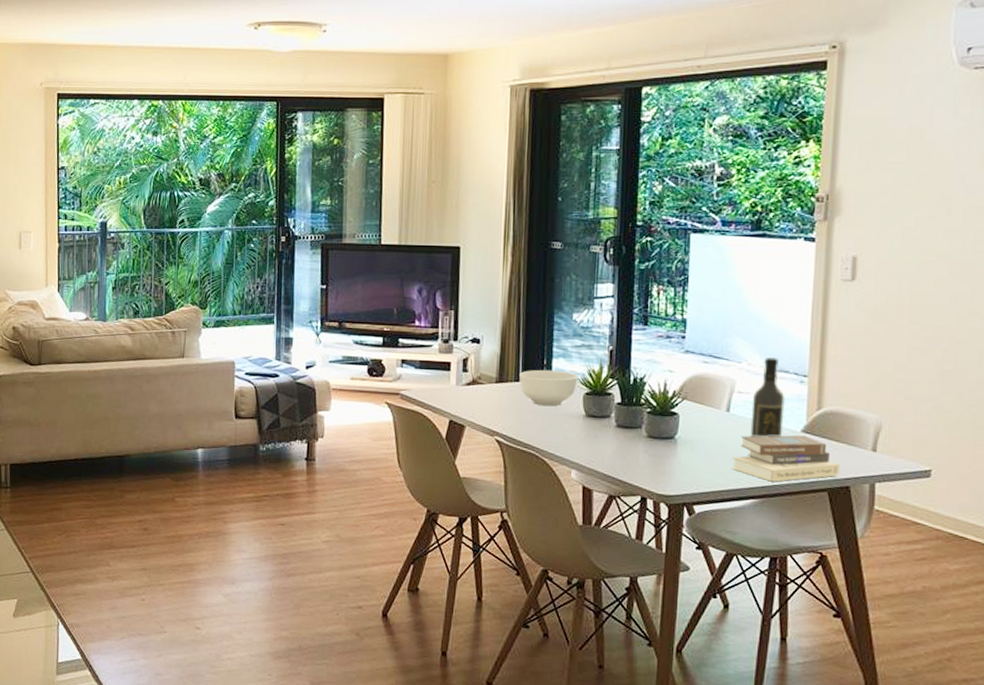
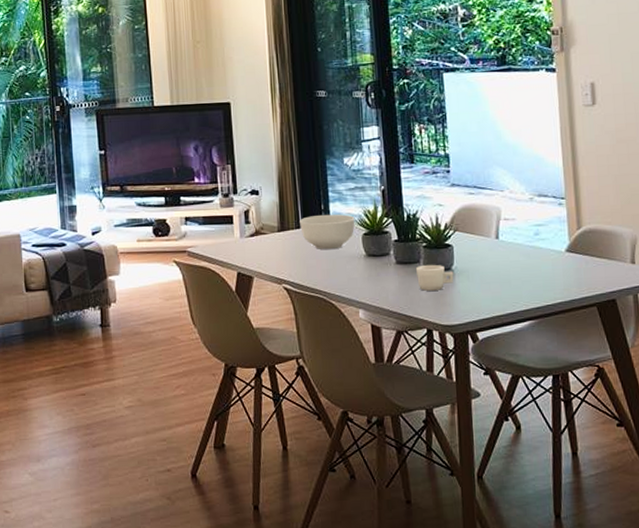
cup: none [636,430,677,459] -> present [415,264,454,291]
books: present [731,434,841,482] -> none [506,254,606,302]
wine bottle: present [750,357,785,438] -> none [517,183,550,261]

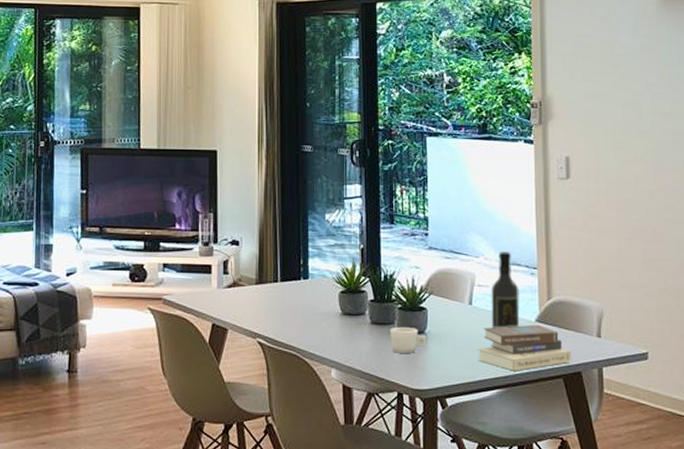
bowl: present [300,214,355,250] -> none [278,269,333,306]
books: none [506,254,606,302] -> present [477,324,572,371]
wine bottle: none [517,183,550,261] -> present [491,252,520,329]

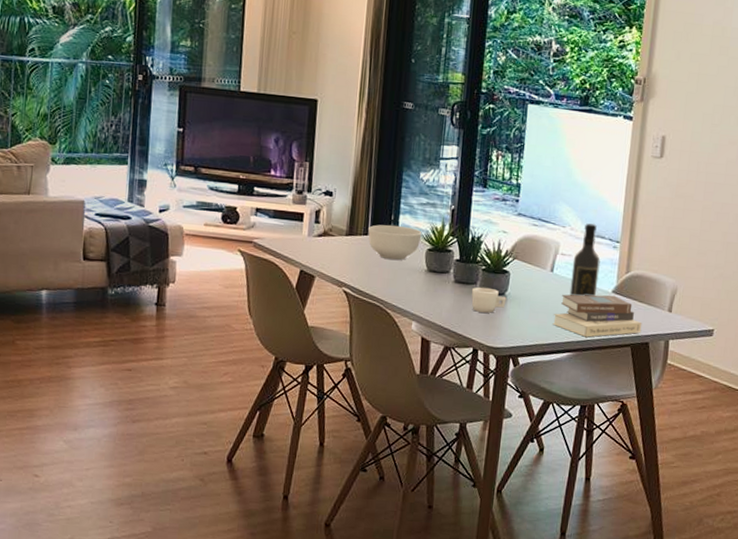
bowl: none [278,269,333,306] -> present [368,224,422,260]

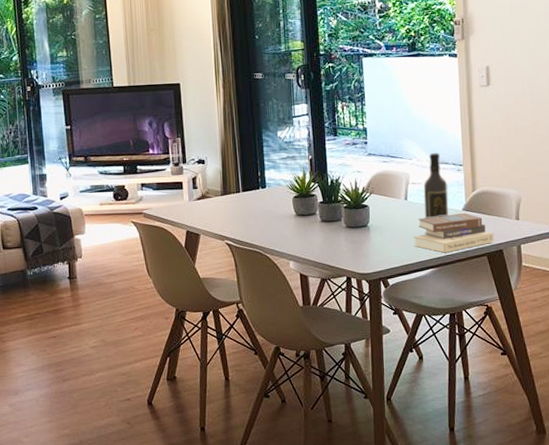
bowl: present [368,224,422,260] -> none [240,180,287,211]
cup: present [471,286,507,313] -> none [337,222,370,245]

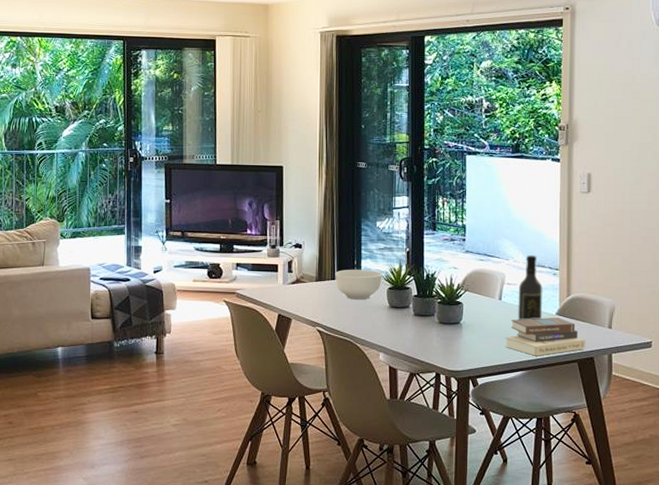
bowl: none [240,180,287,211] -> present [335,269,382,300]

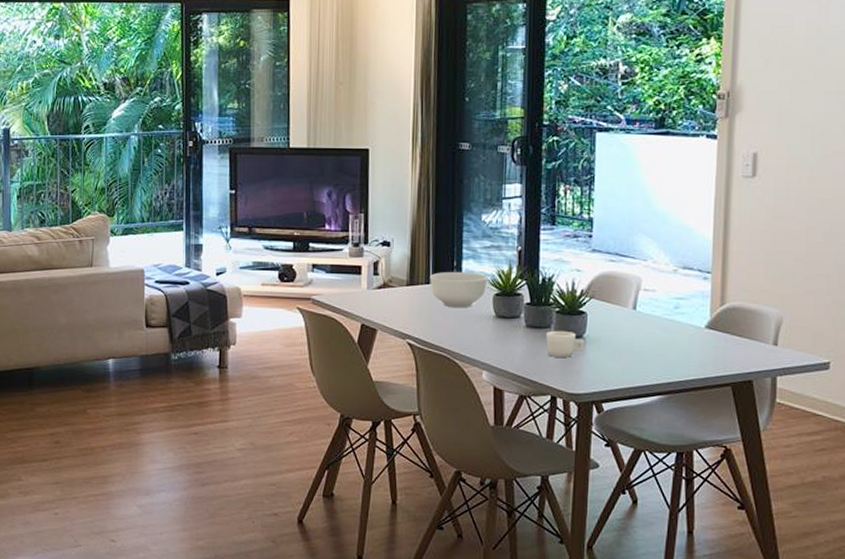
cup: none [430,318,462,341] -> present [545,330,585,358]
books: present [504,317,586,356] -> none [638,330,743,378]
wine bottle: present [518,255,543,320] -> none [656,255,690,334]

